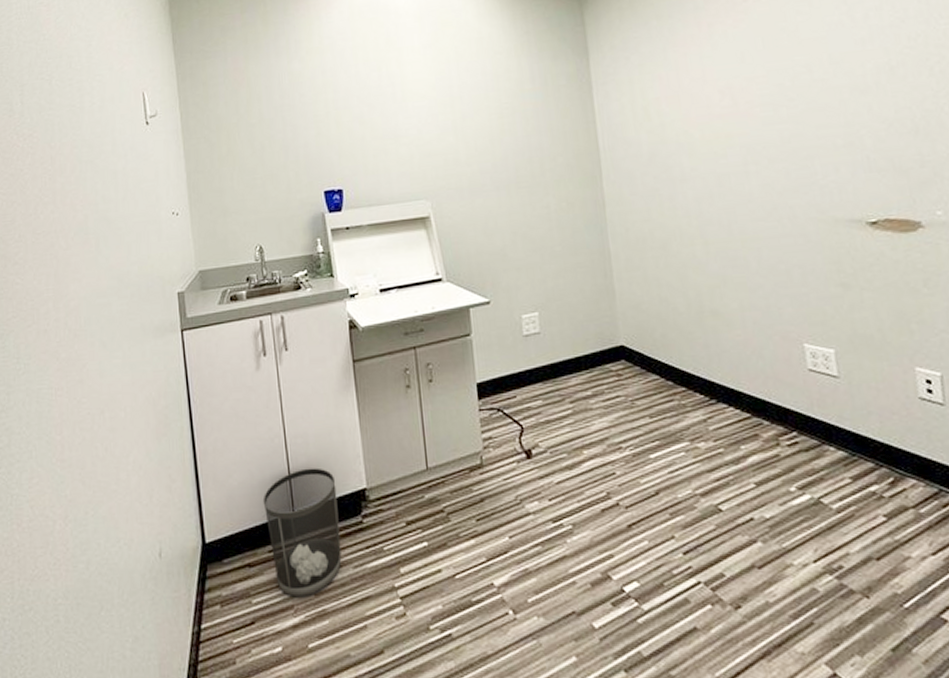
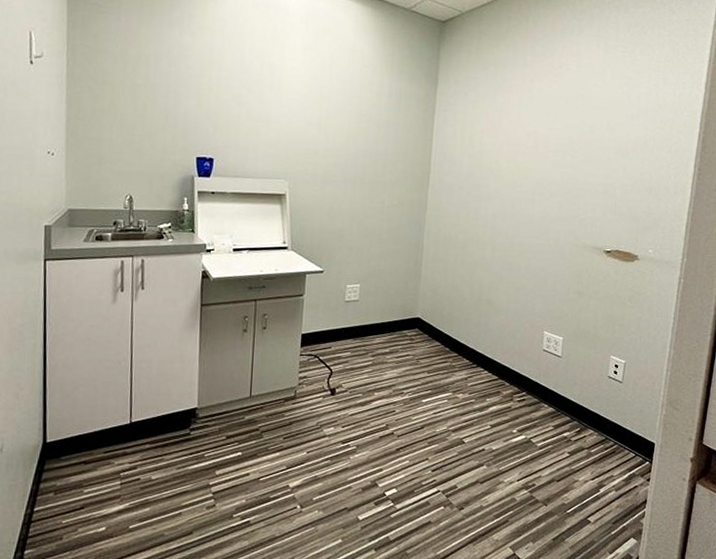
waste bin: present [262,468,342,596] -> none [104,388,172,489]

